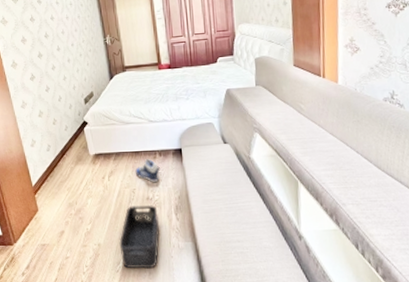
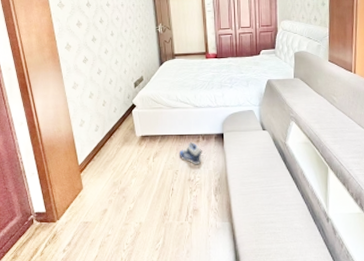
storage bin: present [119,205,160,269] -> none [160,186,200,247]

